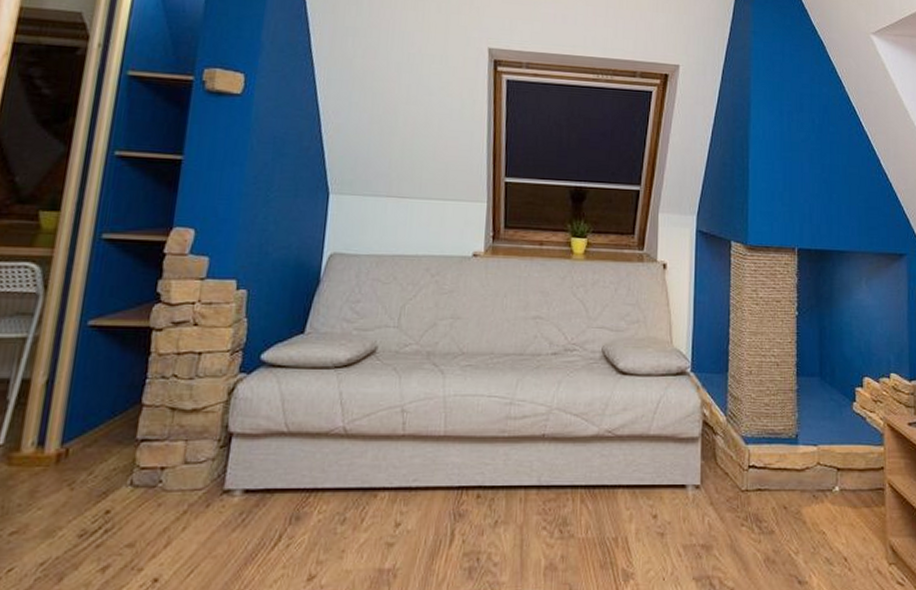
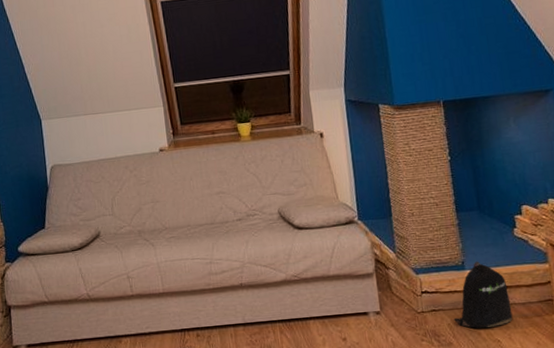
backpack: none [778,436,841,515] -> present [453,261,513,328]

